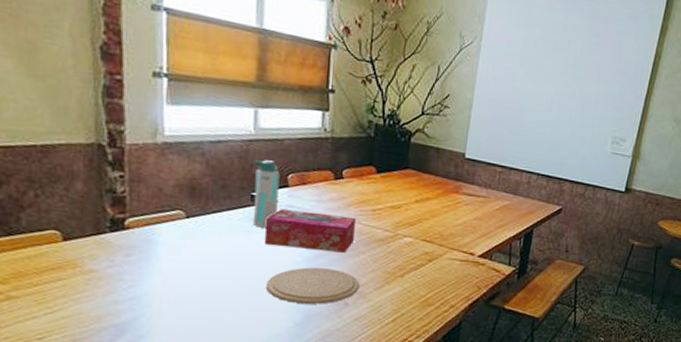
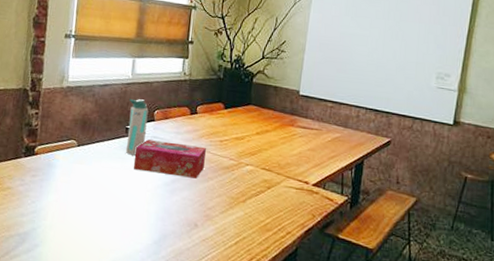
plate: present [265,267,360,304] -> none [132,190,208,225]

